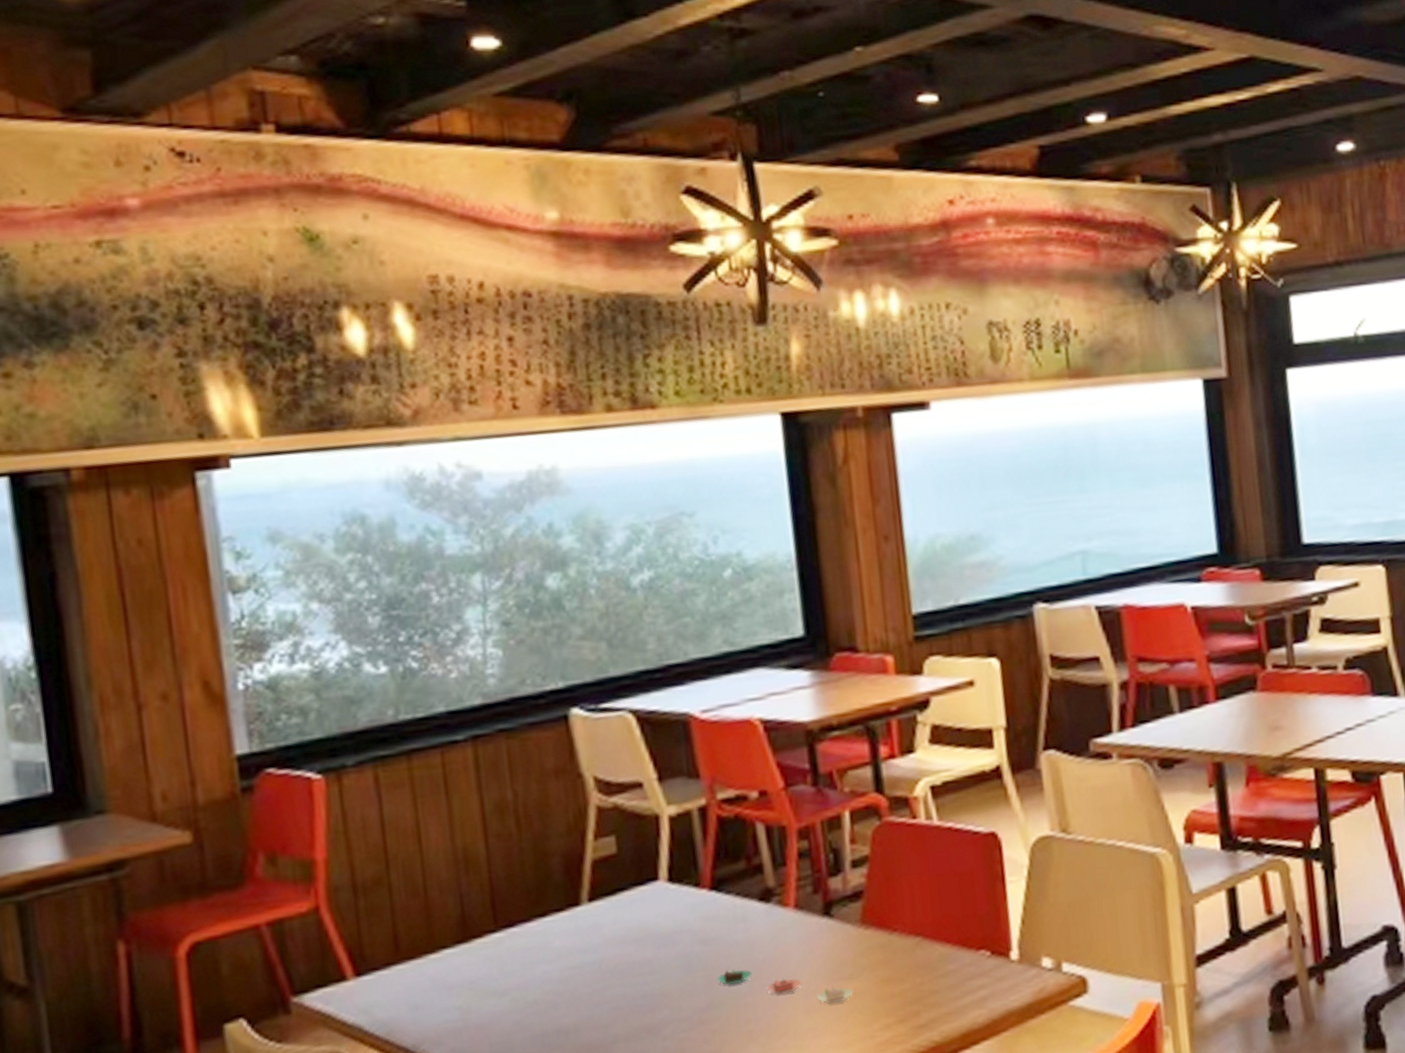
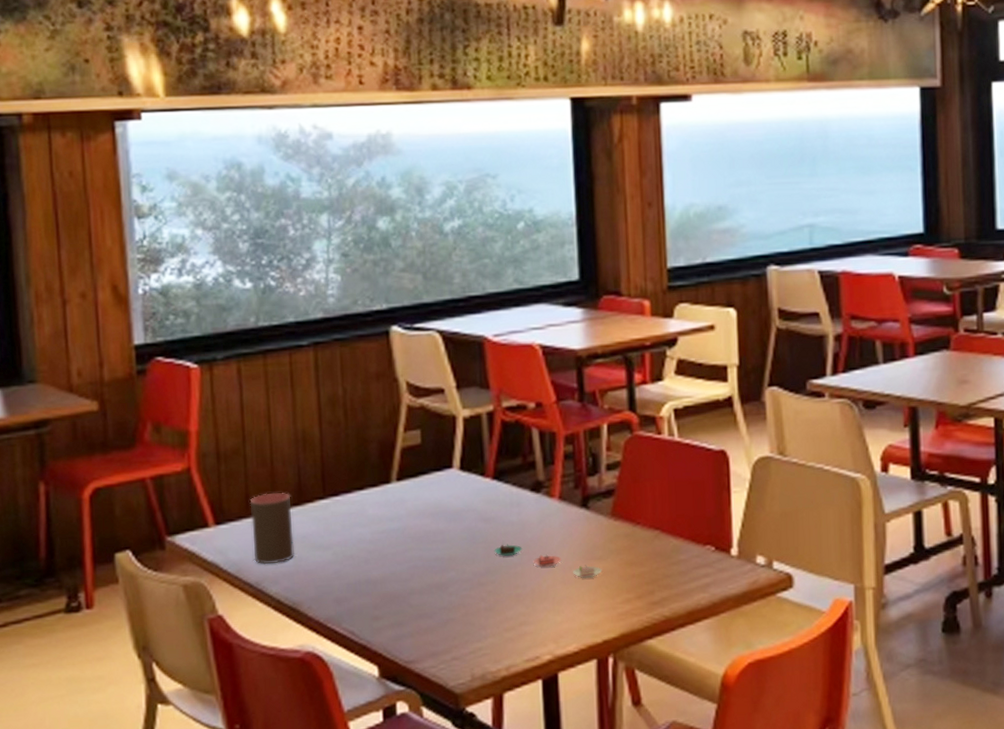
cup: none [399,927,461,1022] -> present [250,492,294,565]

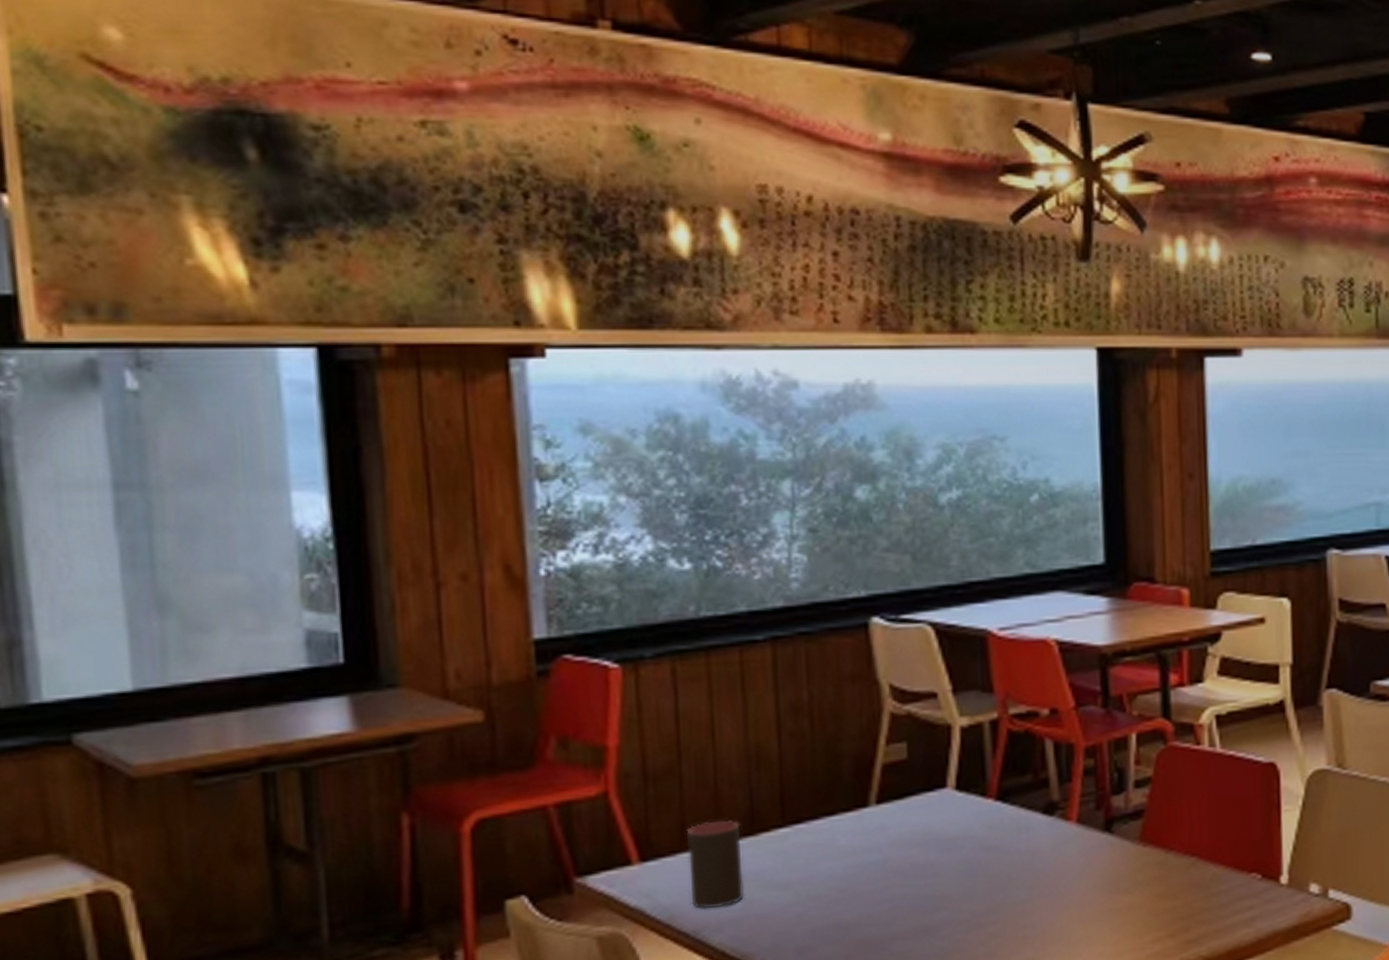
plate: present [495,544,602,578] -> none [998,876,1128,915]

